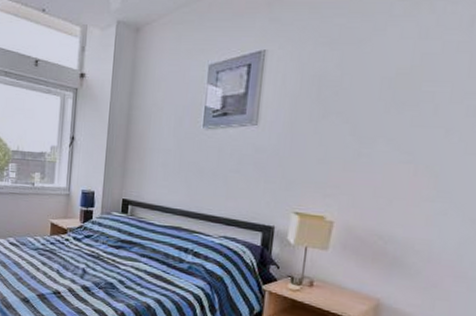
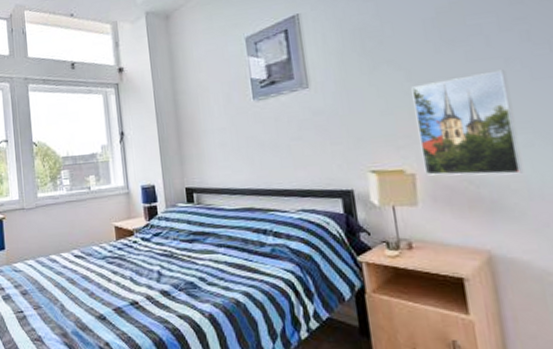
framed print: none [342,139,443,237] -> present [411,69,522,176]

